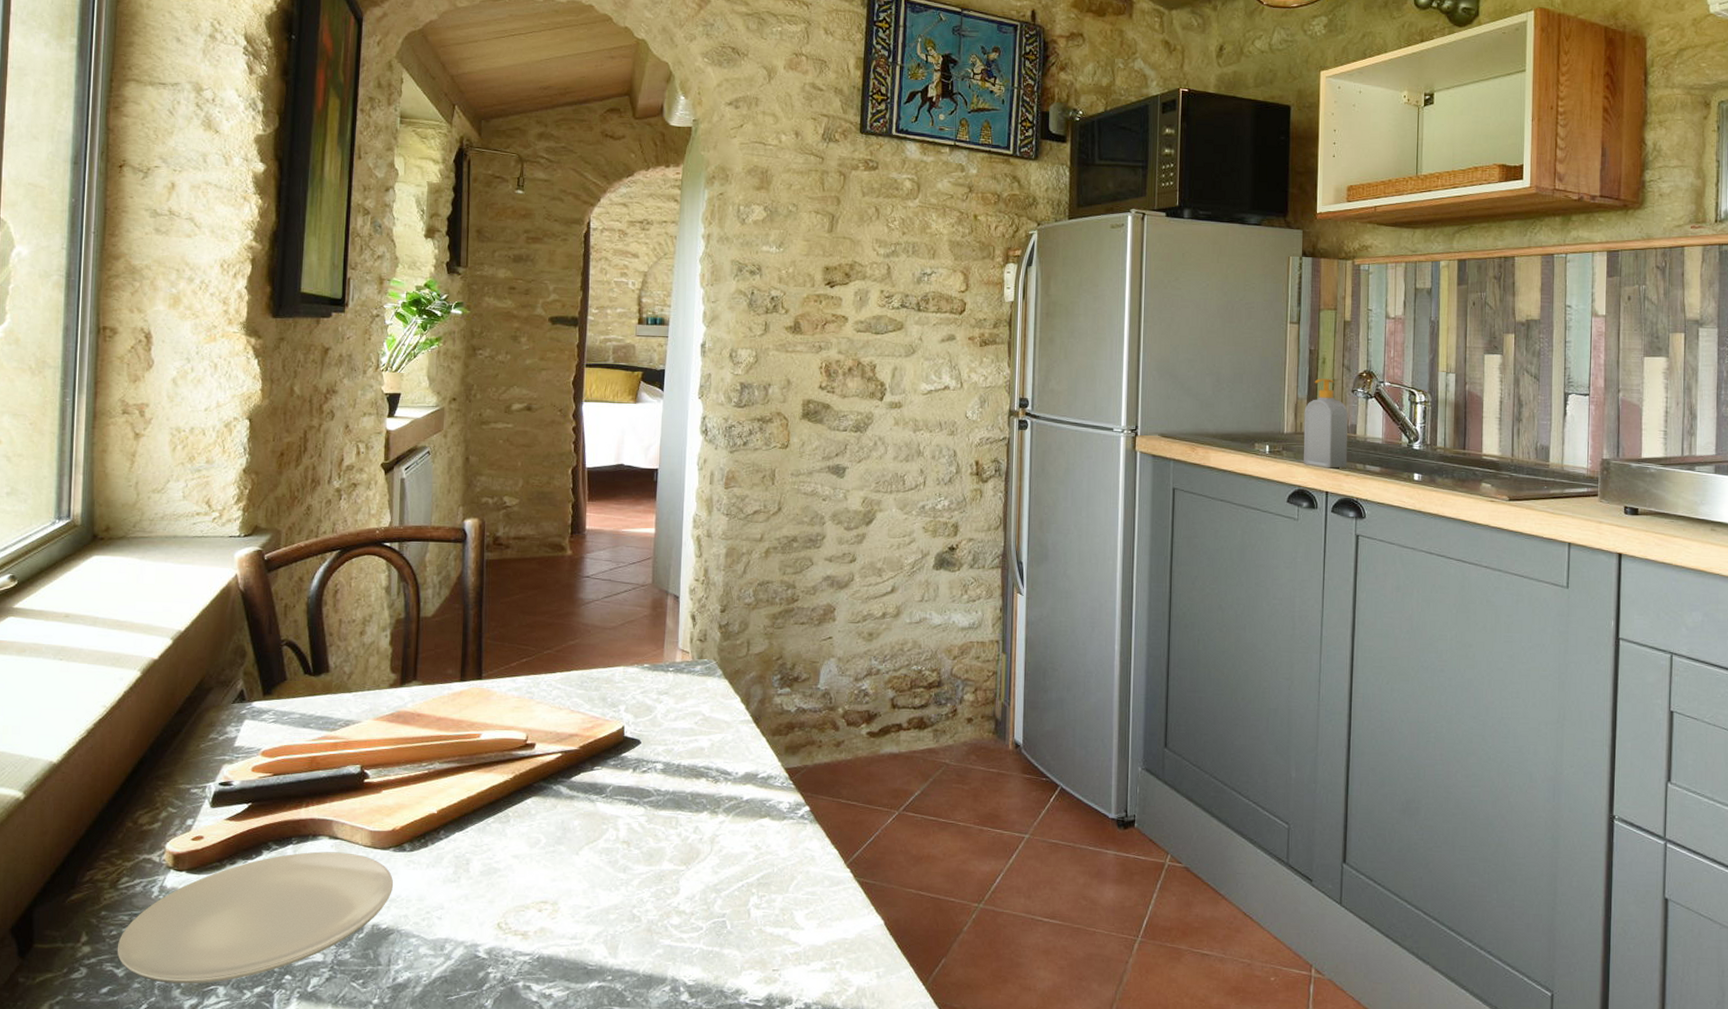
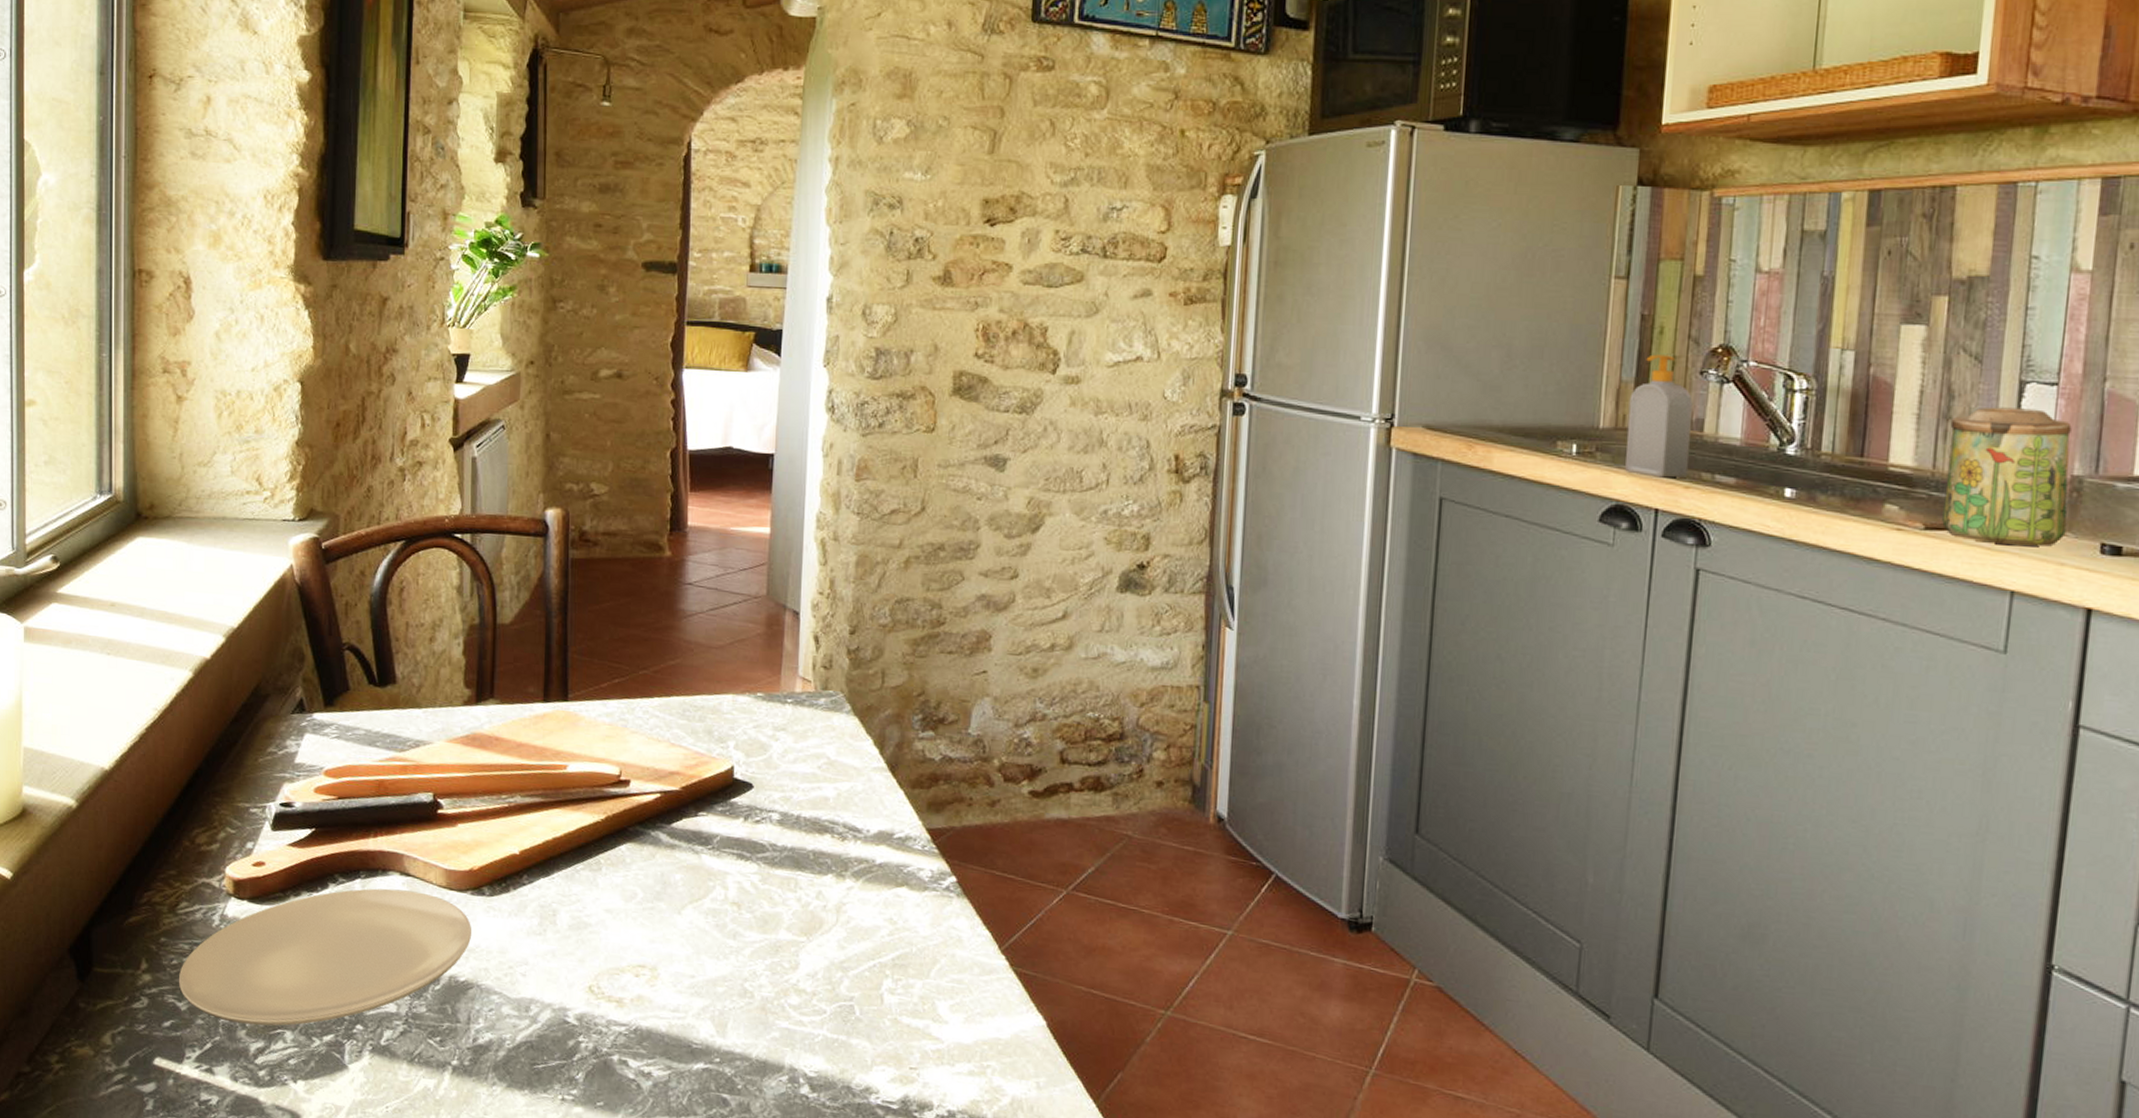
canister: none [1520,411,1602,511] -> present [1942,406,2072,547]

